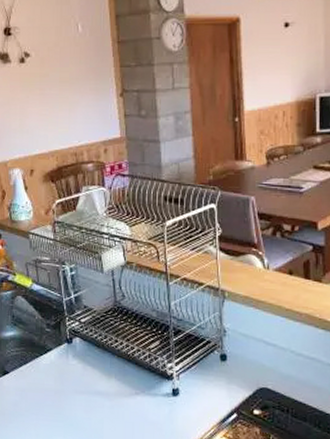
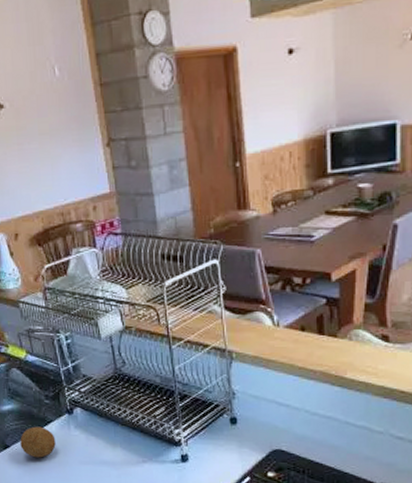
fruit: none [19,354,54,386] -> present [20,426,56,458]

